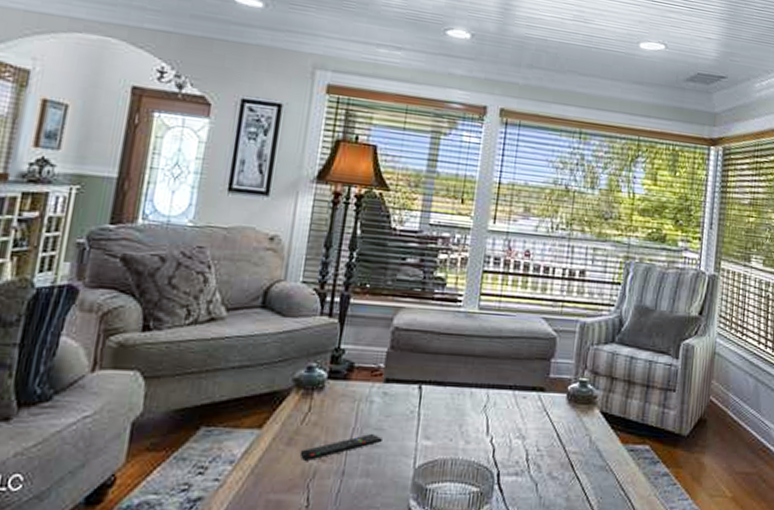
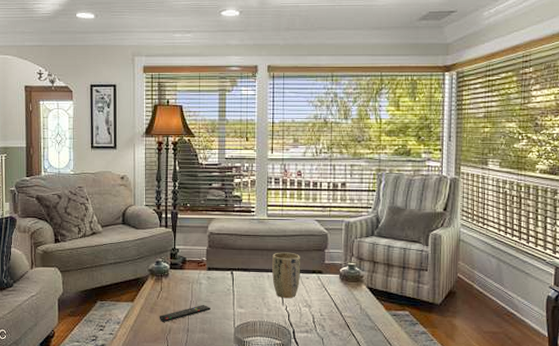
plant pot: none [476,359,518,426] -> present [272,252,300,299]

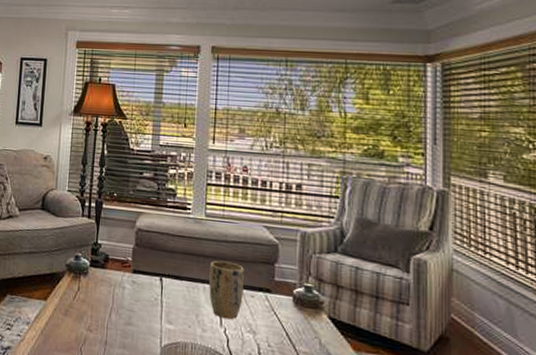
remote control: present [159,304,211,322] -> none [73,313,134,330]

